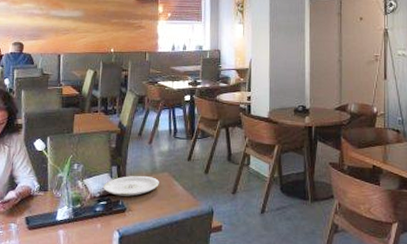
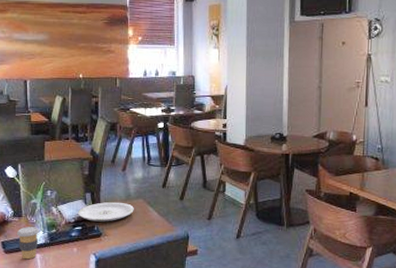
coffee cup: none [41,201,65,236] -> present [16,226,40,260]

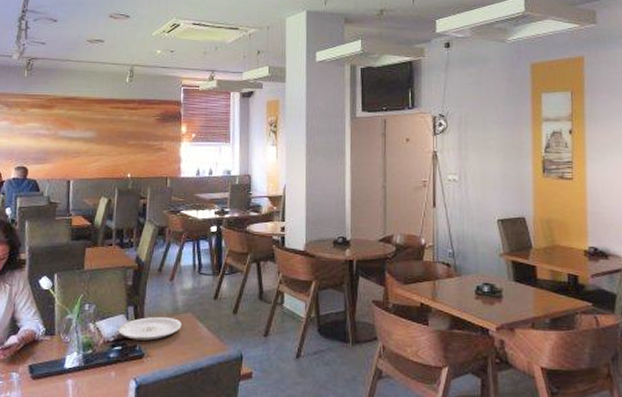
coffee cup: present [16,226,40,260] -> none [46,347,74,387]

